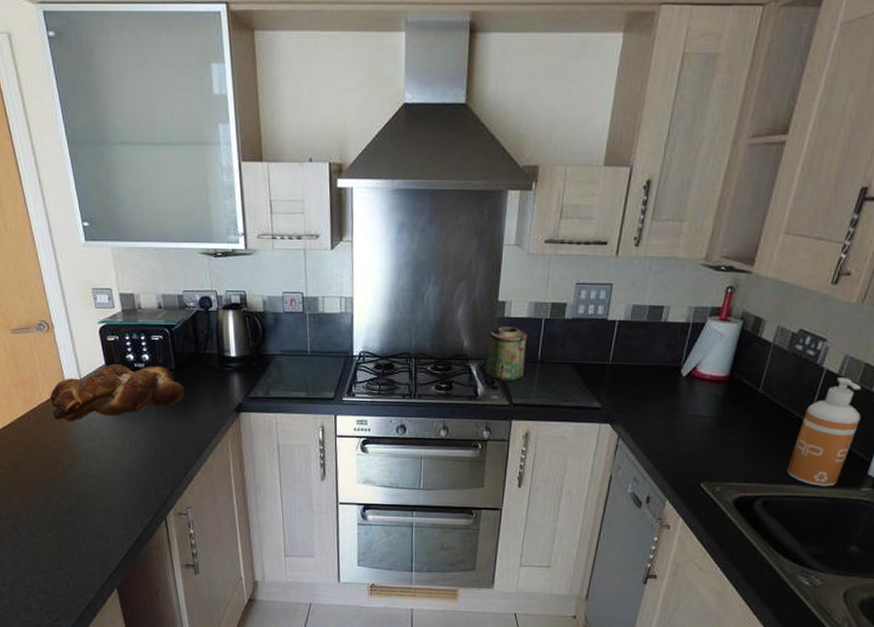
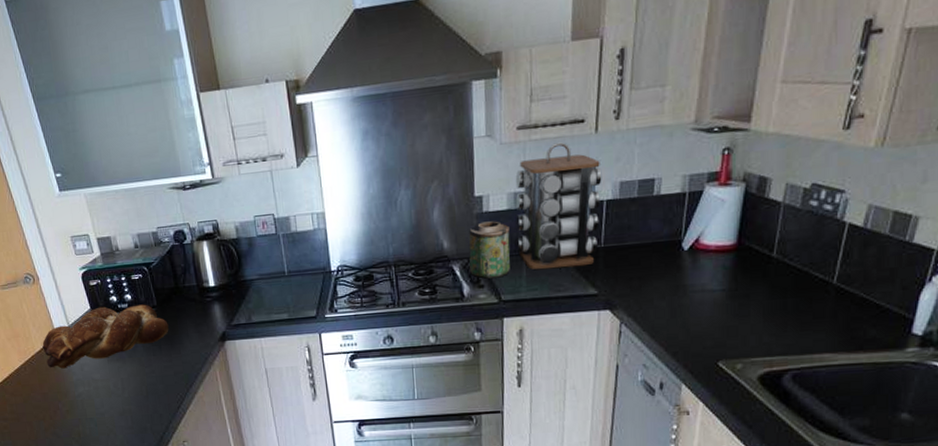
spice rack: none [531,260,618,380] -> present [515,142,602,269]
soap dispenser: present [787,377,862,487] -> none [816,229,896,352]

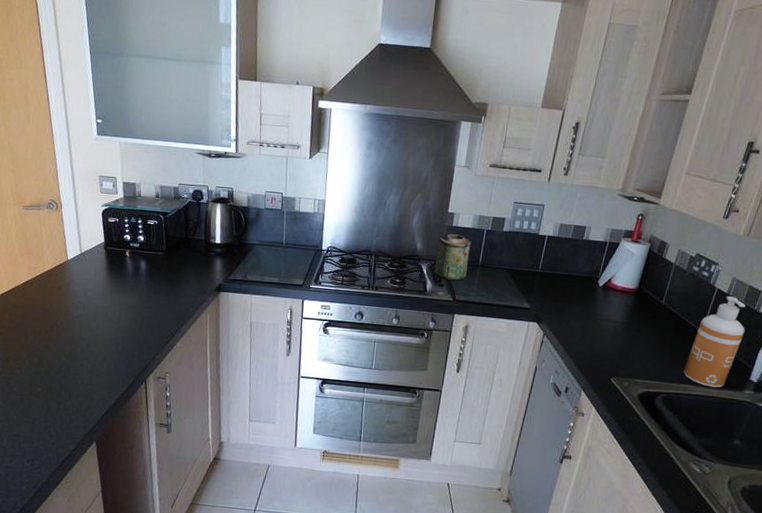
bread loaf: present [42,304,169,369] -> none [52,242,173,291]
spice rack: present [515,142,602,269] -> none [473,183,548,284]
soap dispenser: none [816,229,896,352] -> present [683,296,746,388]

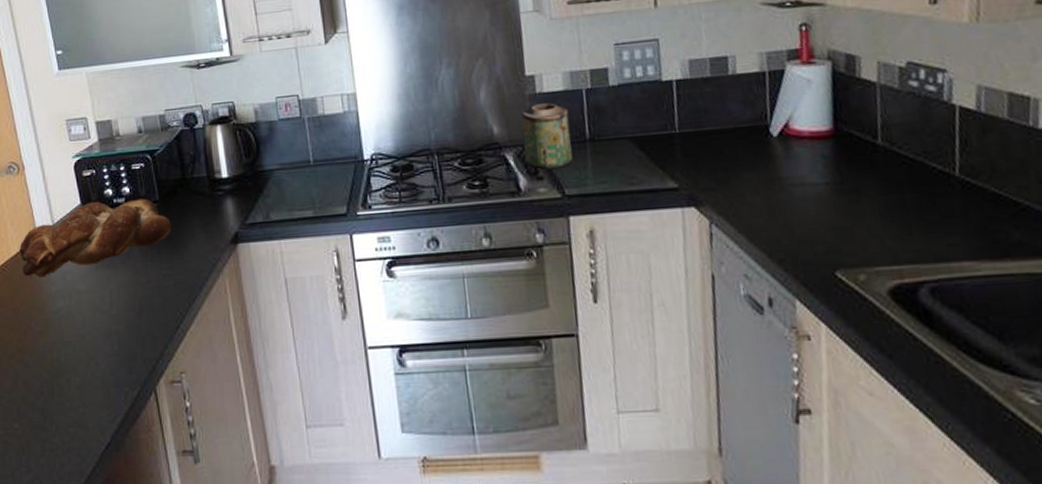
bread loaf: none [52,242,173,291] -> present [19,198,171,278]
soap dispenser: present [683,296,746,388] -> none [948,113,1029,260]

